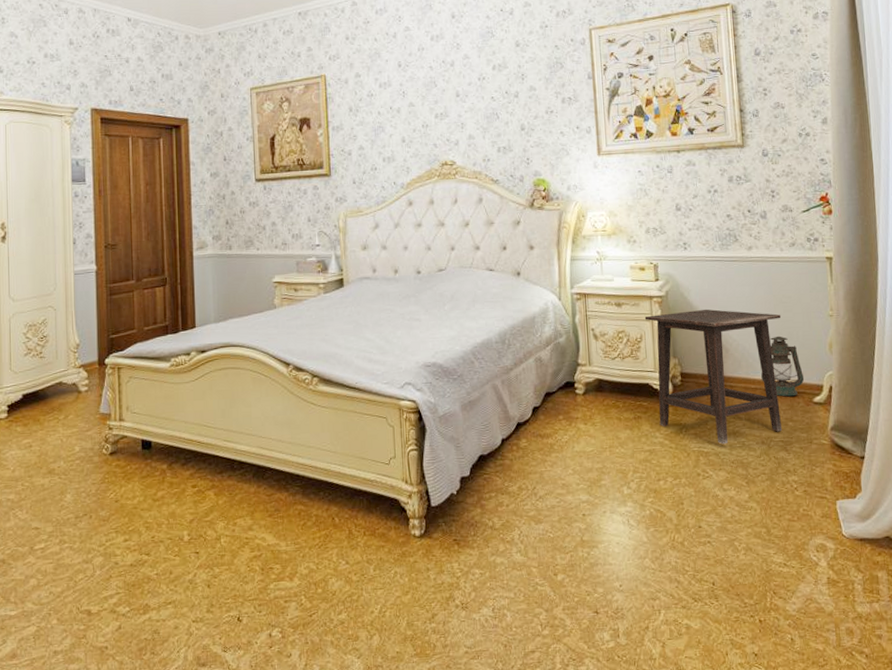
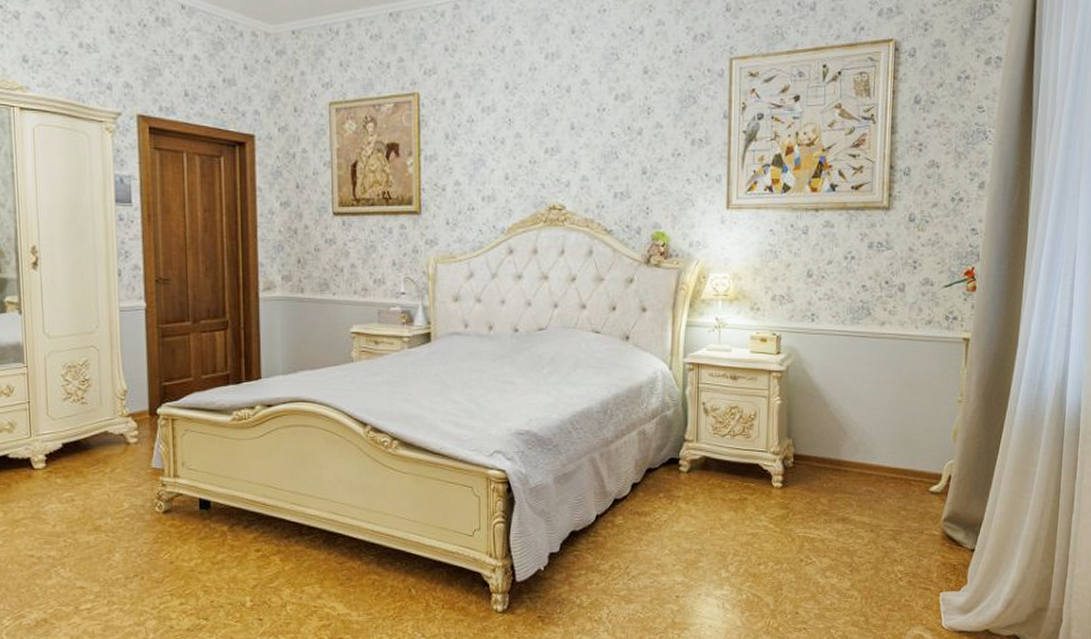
side table: present [644,309,783,445] -> none [761,387,908,531]
lantern: present [761,336,805,397] -> none [878,420,924,485]

